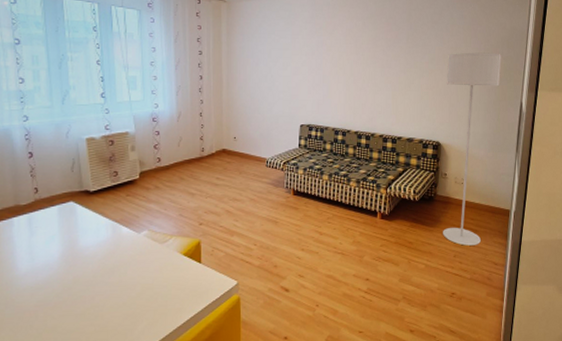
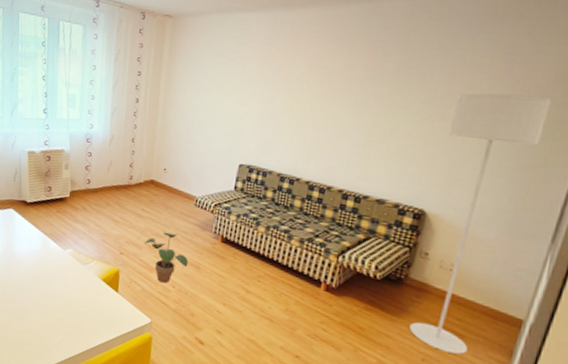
potted plant: none [223,195,266,244] -> present [145,232,189,283]

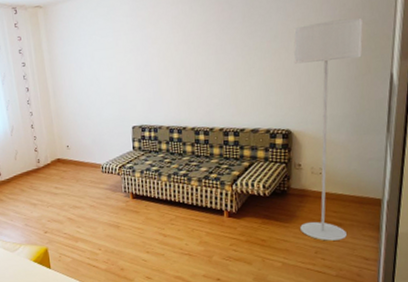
potted plant: present [145,232,189,283] -> none [65,201,108,249]

